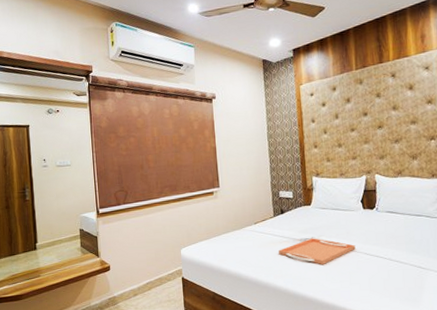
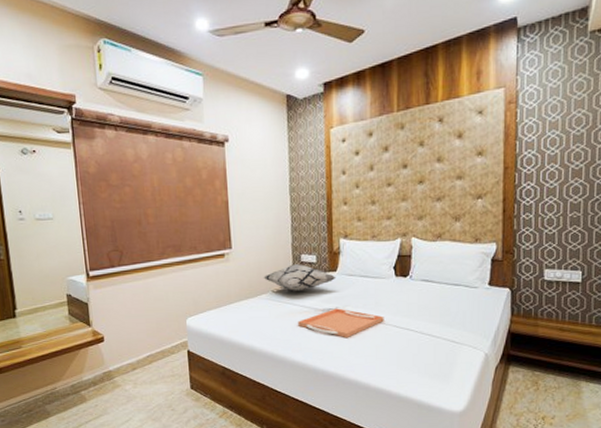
decorative pillow: none [247,199,311,224] -> present [263,264,336,292]

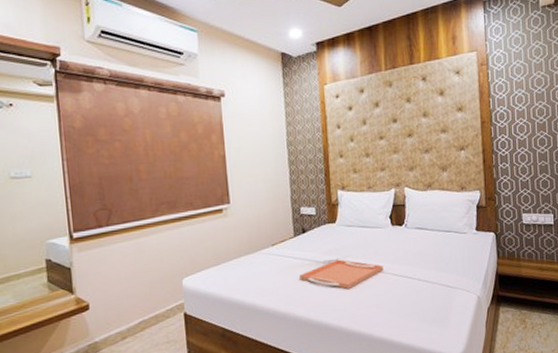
decorative pillow: present [263,264,336,292] -> none [263,217,336,245]

